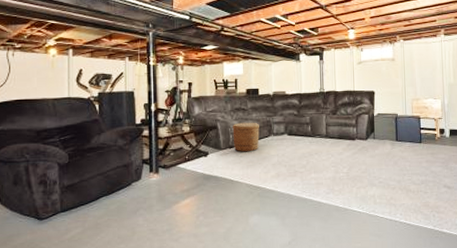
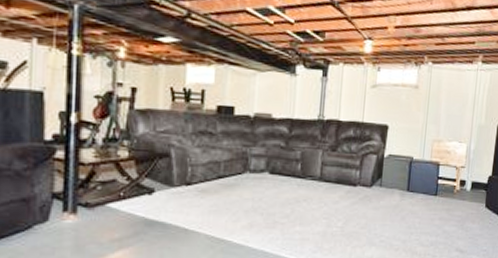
basket: present [233,122,259,152] -> none [192,151,231,193]

